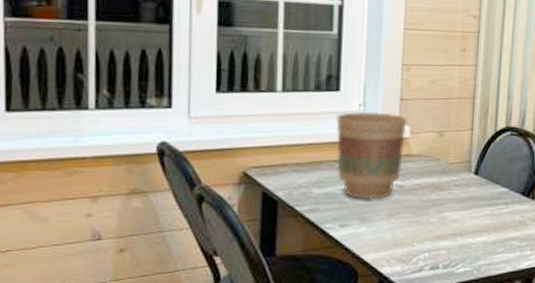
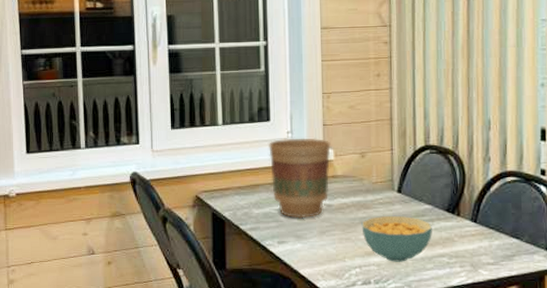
cereal bowl: none [434,199,506,246] -> present [361,216,432,262]

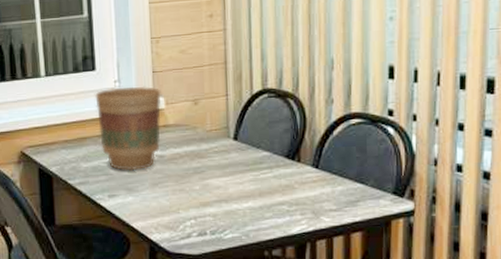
cereal bowl: present [361,216,432,262] -> none [195,164,271,212]

